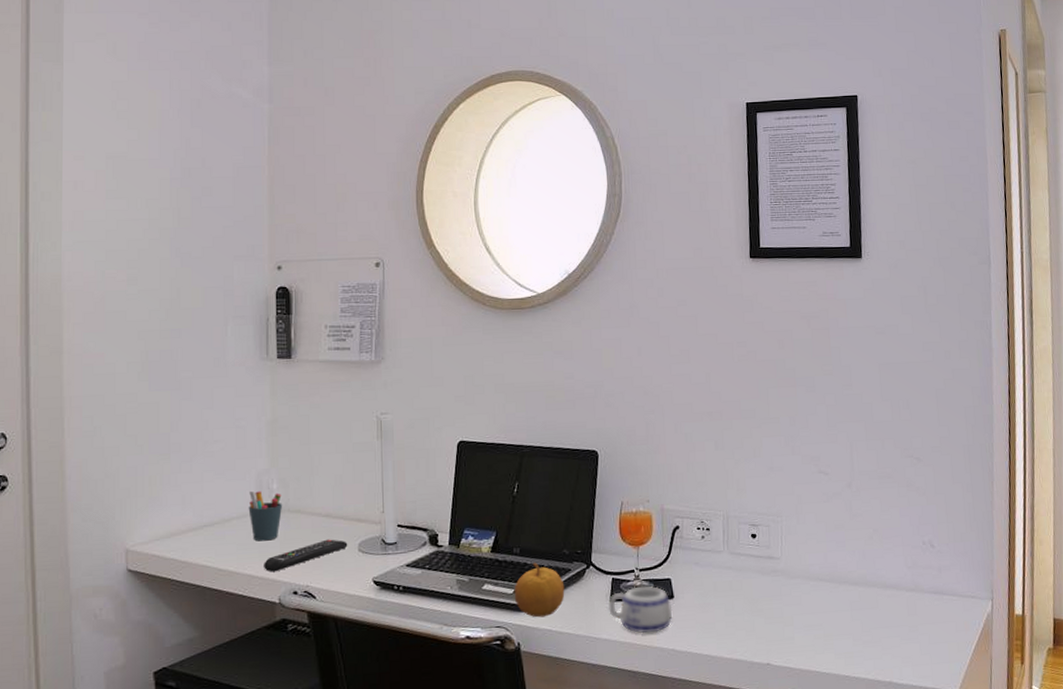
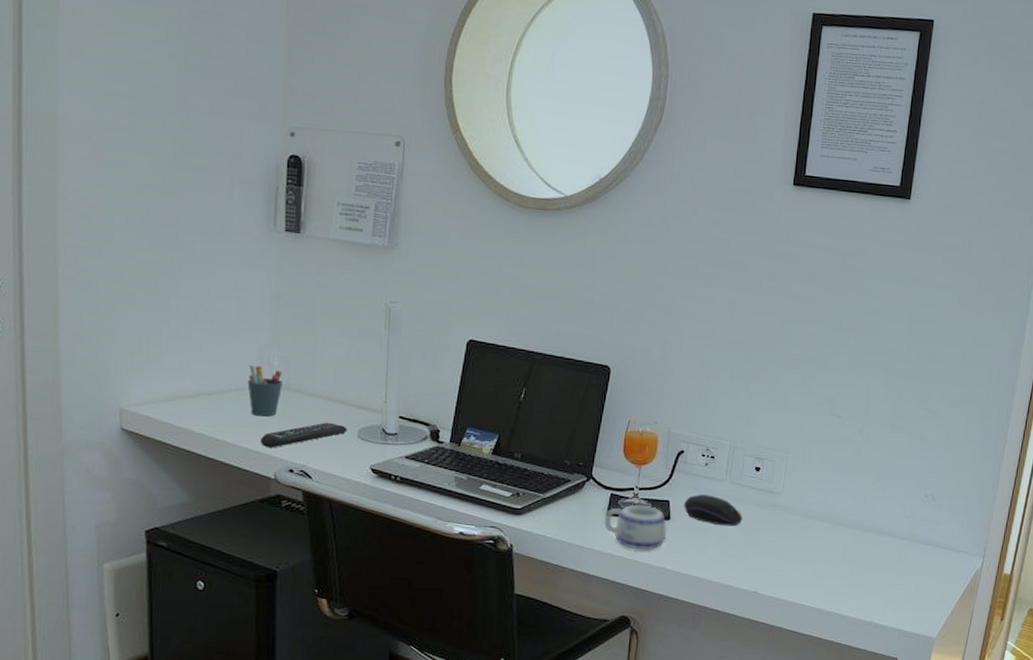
fruit: present [514,562,565,618] -> none [511,469,563,523]
computer mouse: none [686,568,745,599] -> present [684,494,742,526]

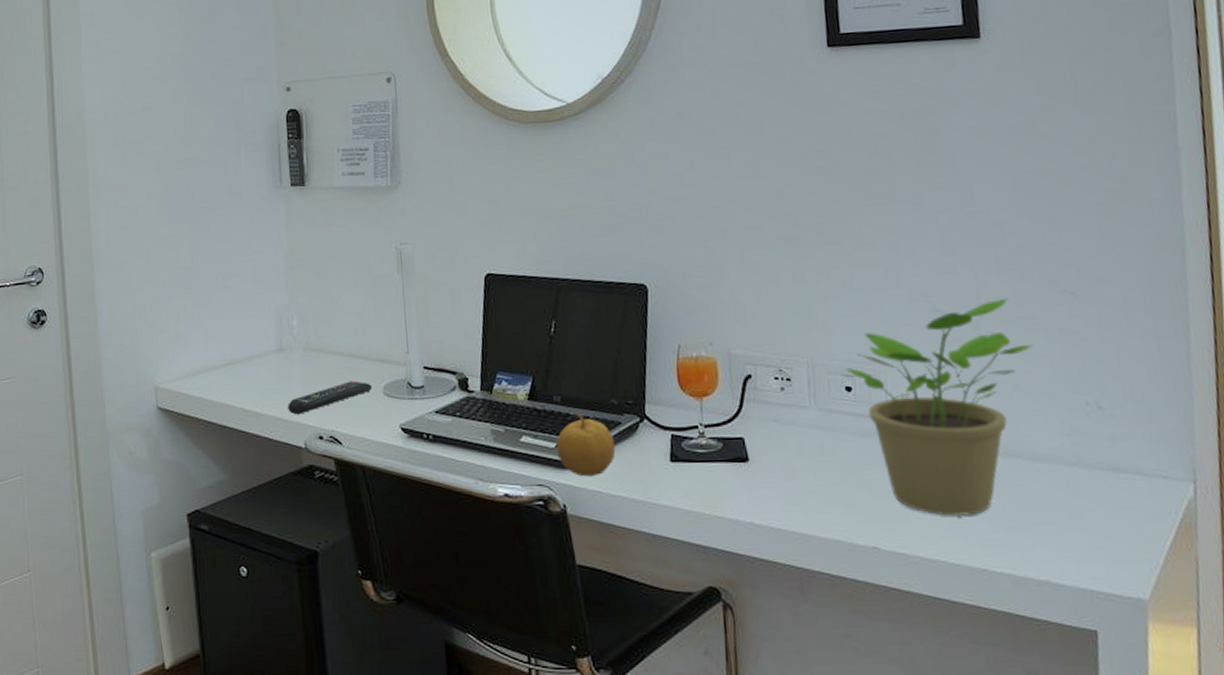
pen holder: present [247,364,284,417] -> none [270,327,304,381]
fruit: none [511,469,563,523] -> present [556,413,616,477]
mug: present [604,504,668,550] -> none [668,445,749,502]
computer mouse: present [684,494,742,526] -> none [763,426,841,465]
potted plant: none [758,411,898,572] -> present [845,299,1034,516]

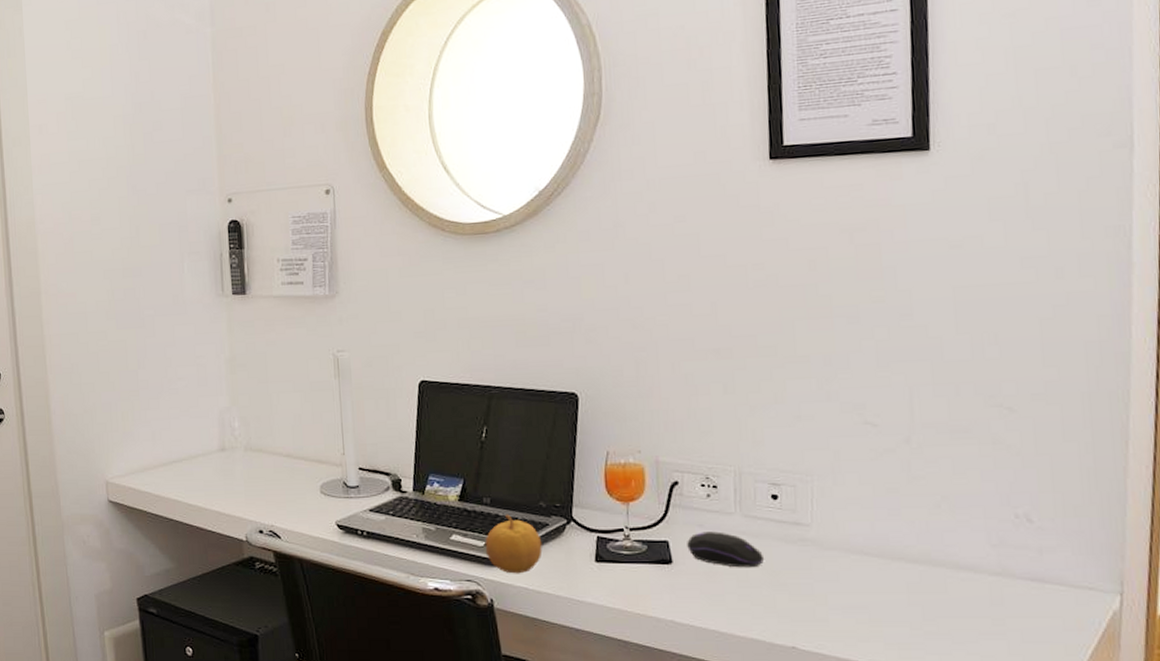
remote control: present [288,380,372,415] -> none [230,479,310,510]
computer mouse: none [763,426,841,465] -> present [687,531,764,568]
potted plant: present [845,299,1034,516] -> none [772,413,965,620]

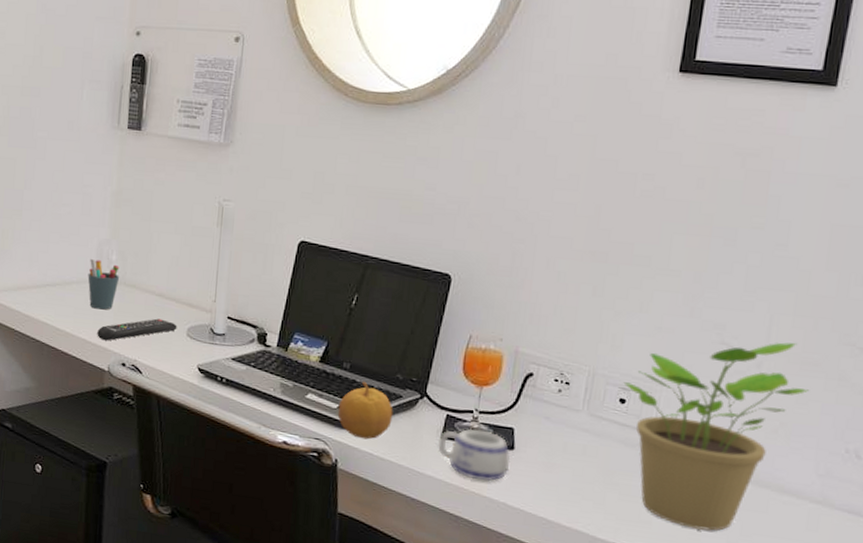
pen holder: none [212,428,245,479] -> present [87,258,120,310]
remote control: none [230,479,310,510] -> present [97,318,177,341]
mug: none [593,547,672,601] -> present [438,428,511,482]
computer mouse: present [687,531,764,568] -> none [531,424,602,465]
potted plant: none [772,413,965,620] -> present [623,342,810,531]

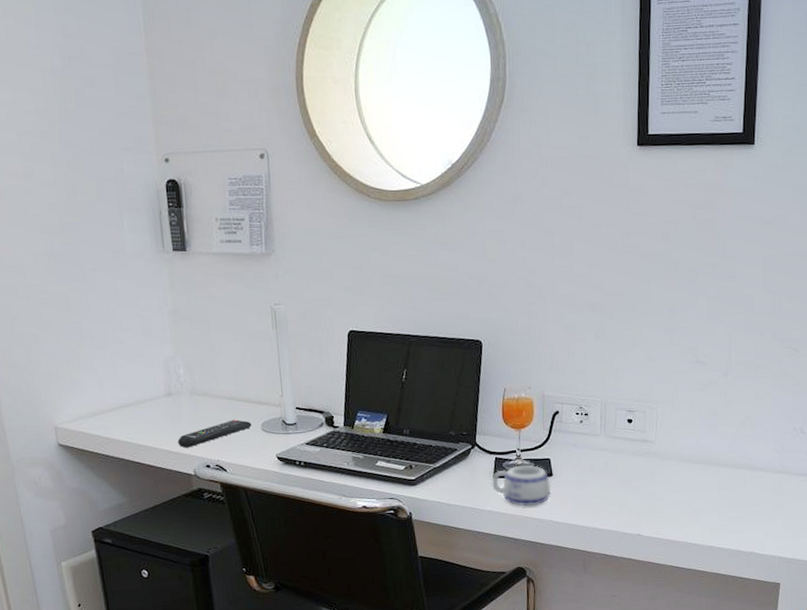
pen holder: present [87,258,120,310] -> none [159,375,191,421]
fruit: present [337,381,393,440] -> none [405,442,452,491]
potted plant: present [623,342,810,531] -> none [629,353,764,511]

